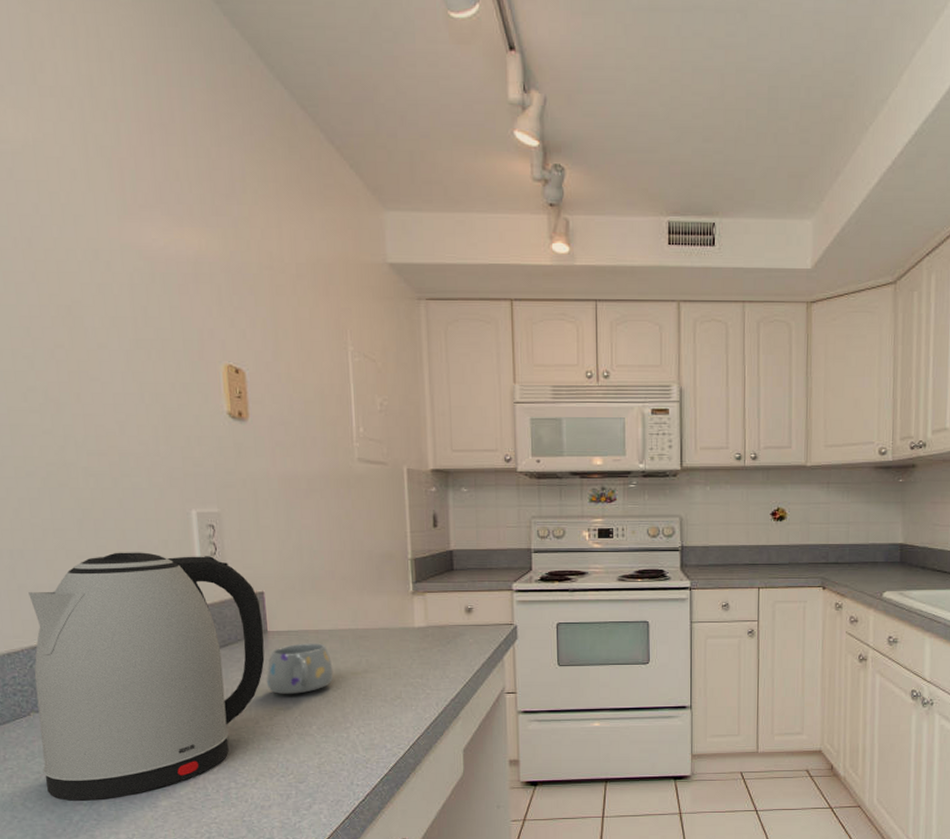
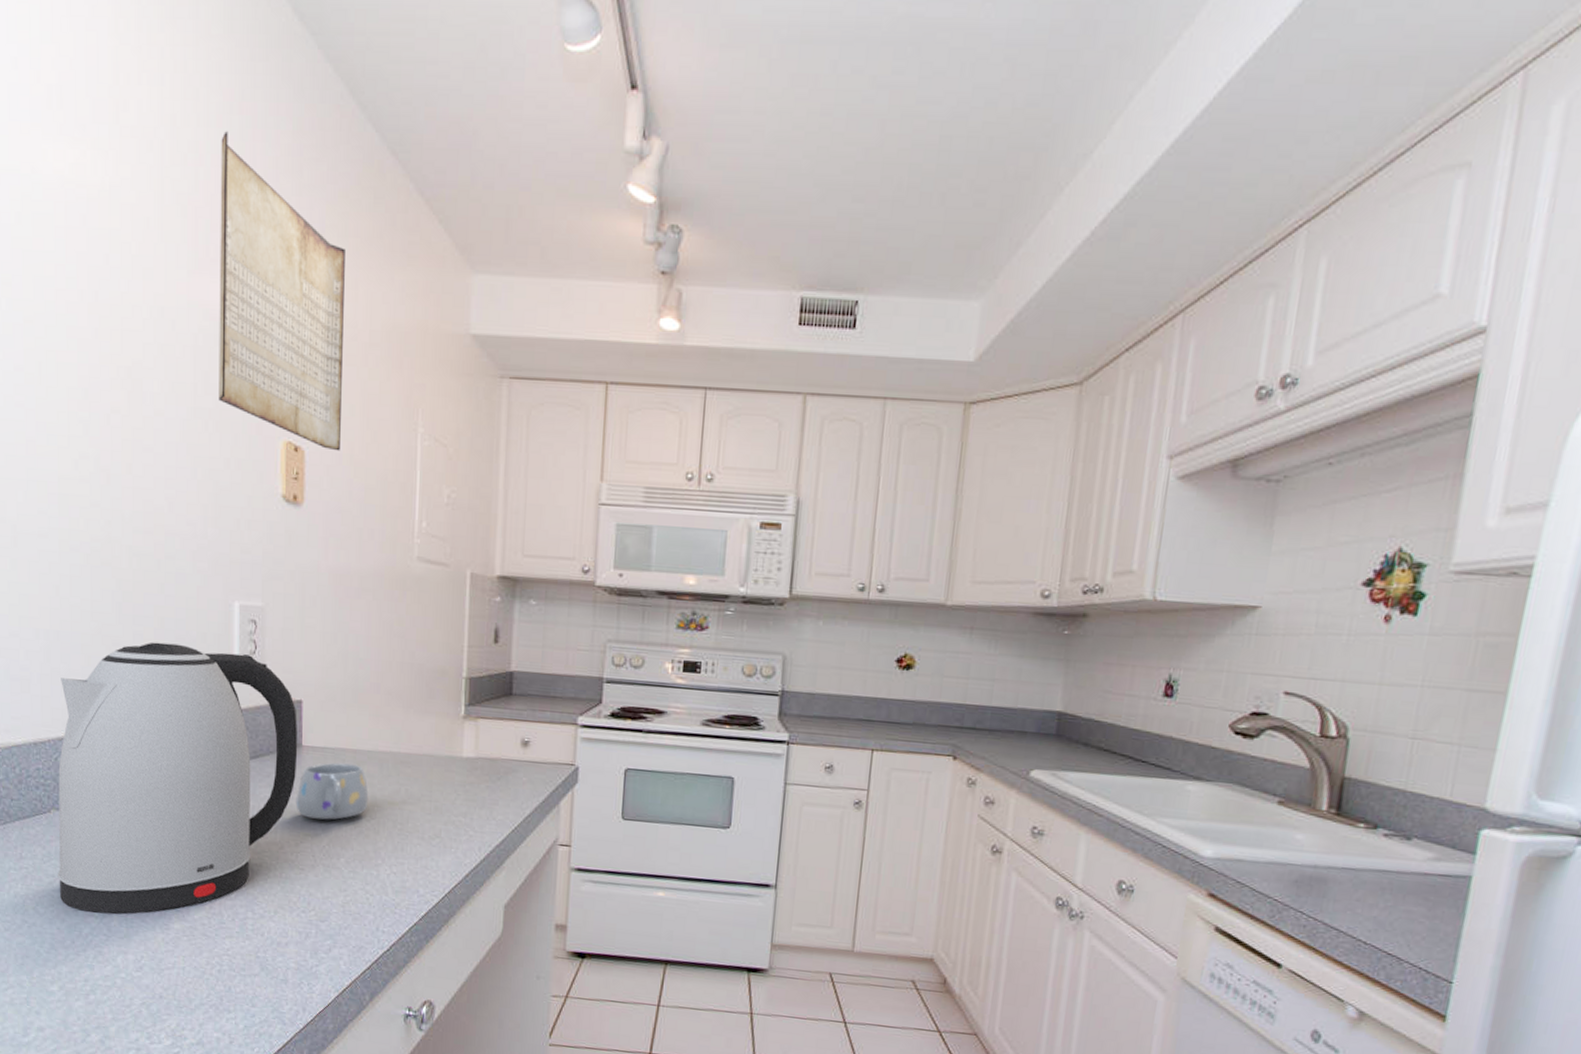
periodic table: none [138,90,278,371] -> present [218,131,345,452]

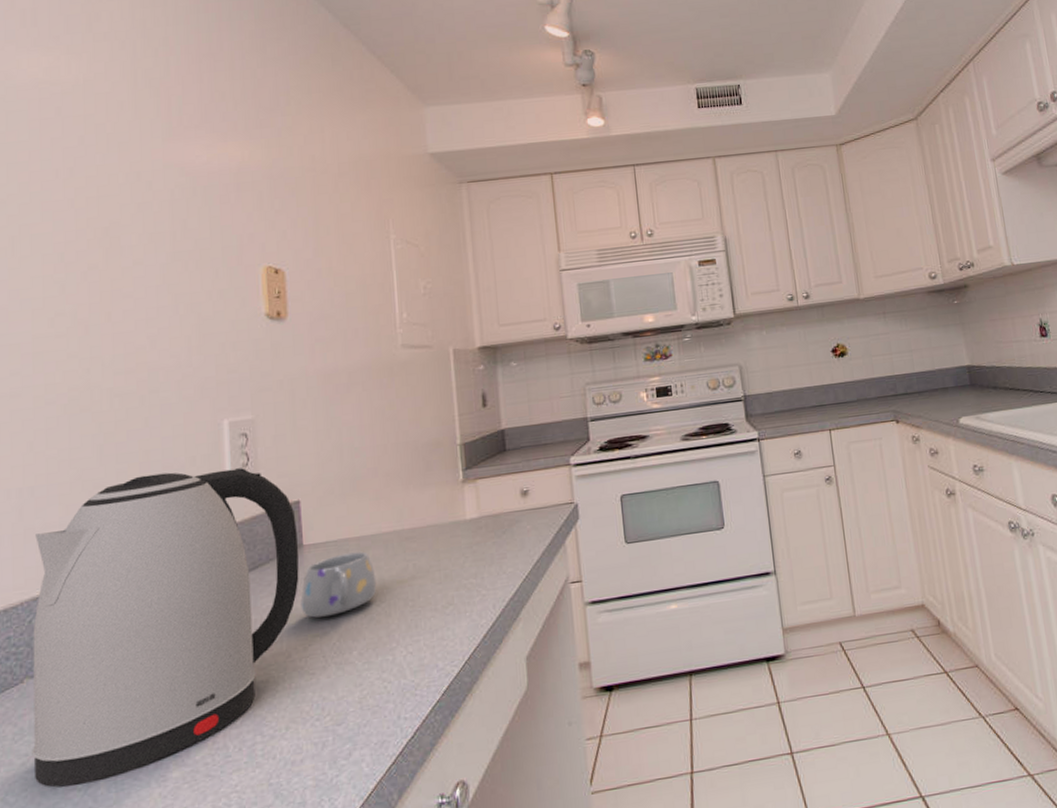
periodic table: present [218,131,345,452] -> none [189,27,319,267]

